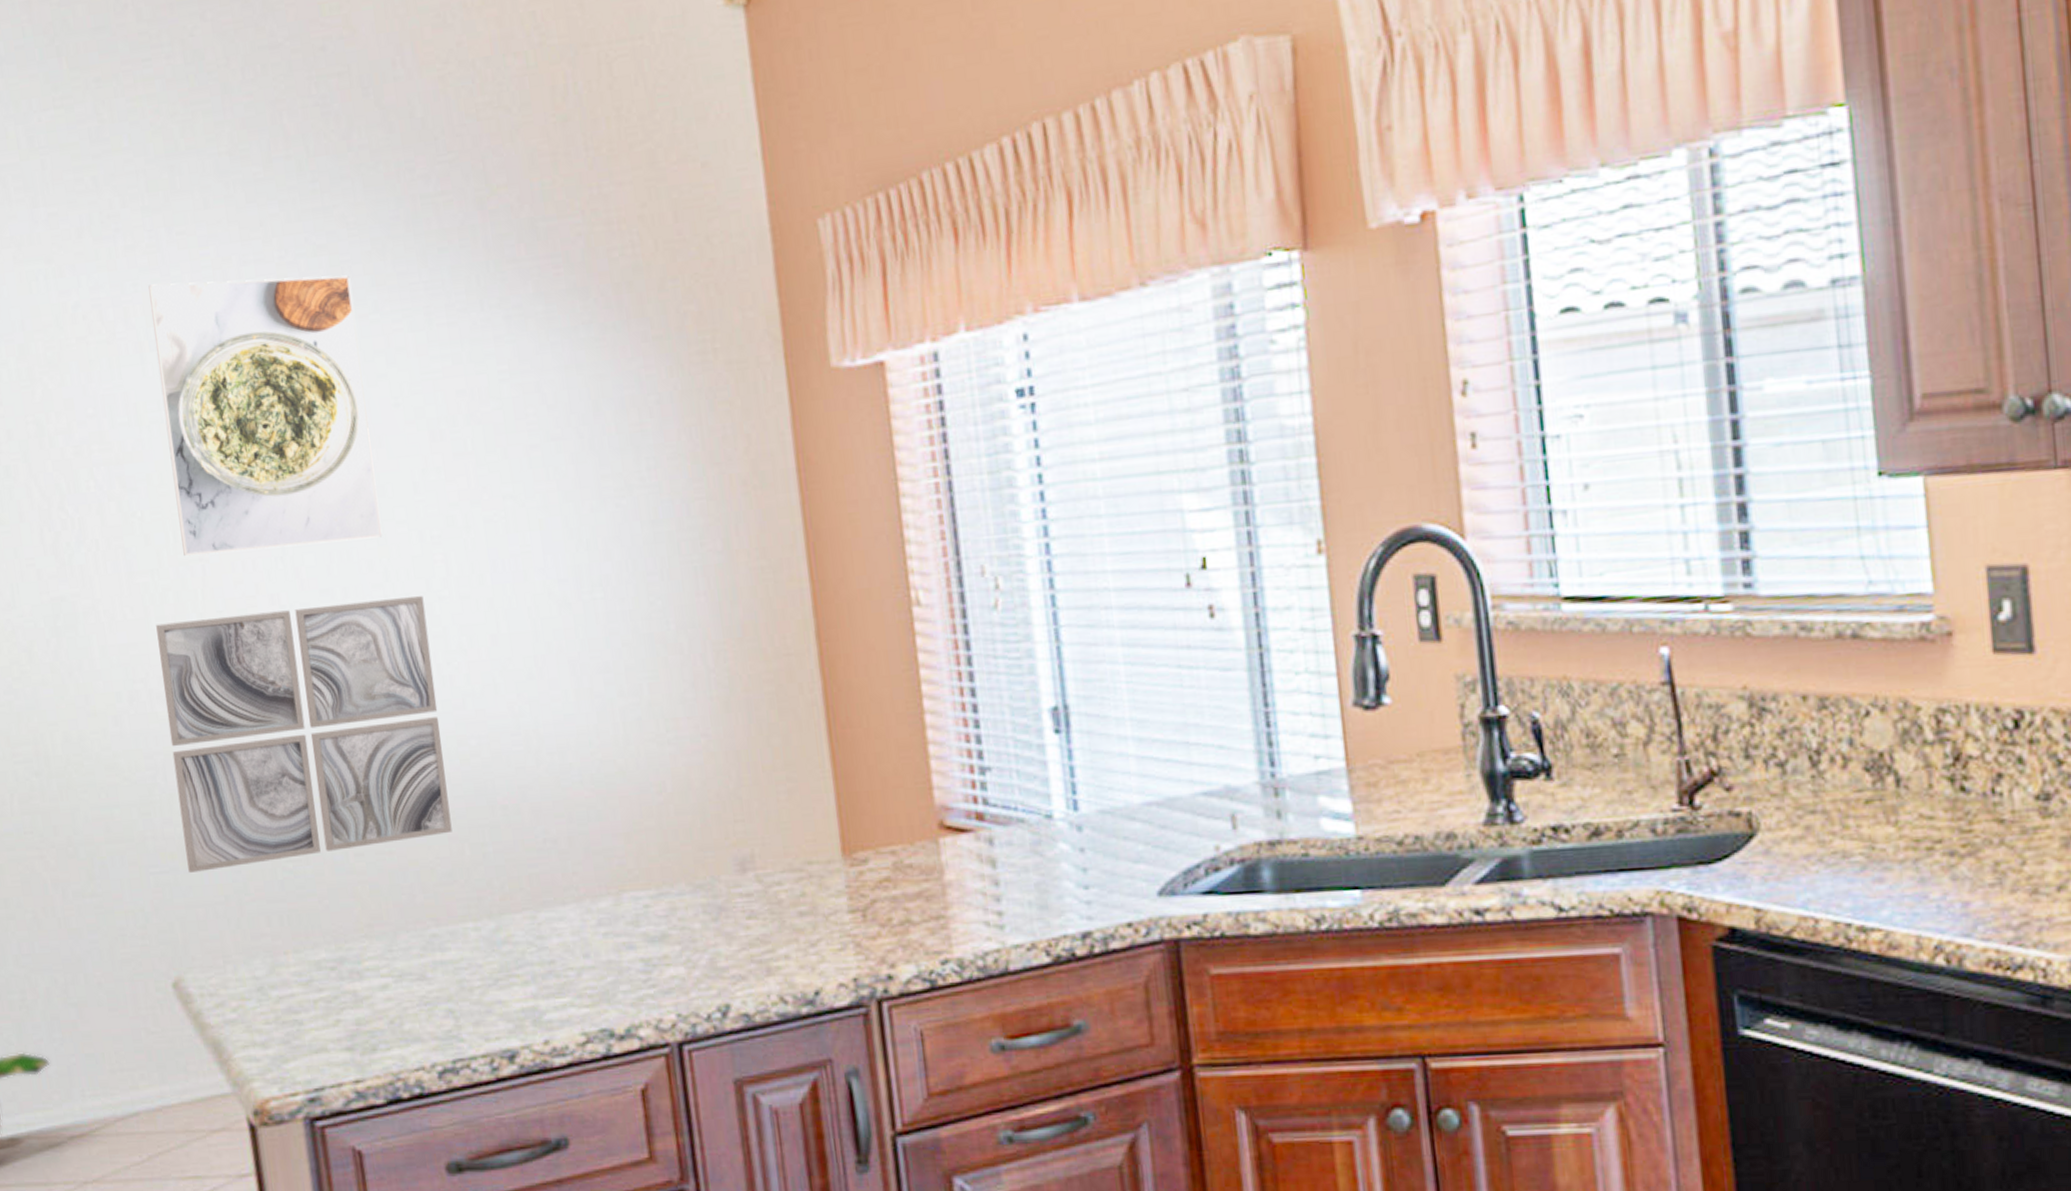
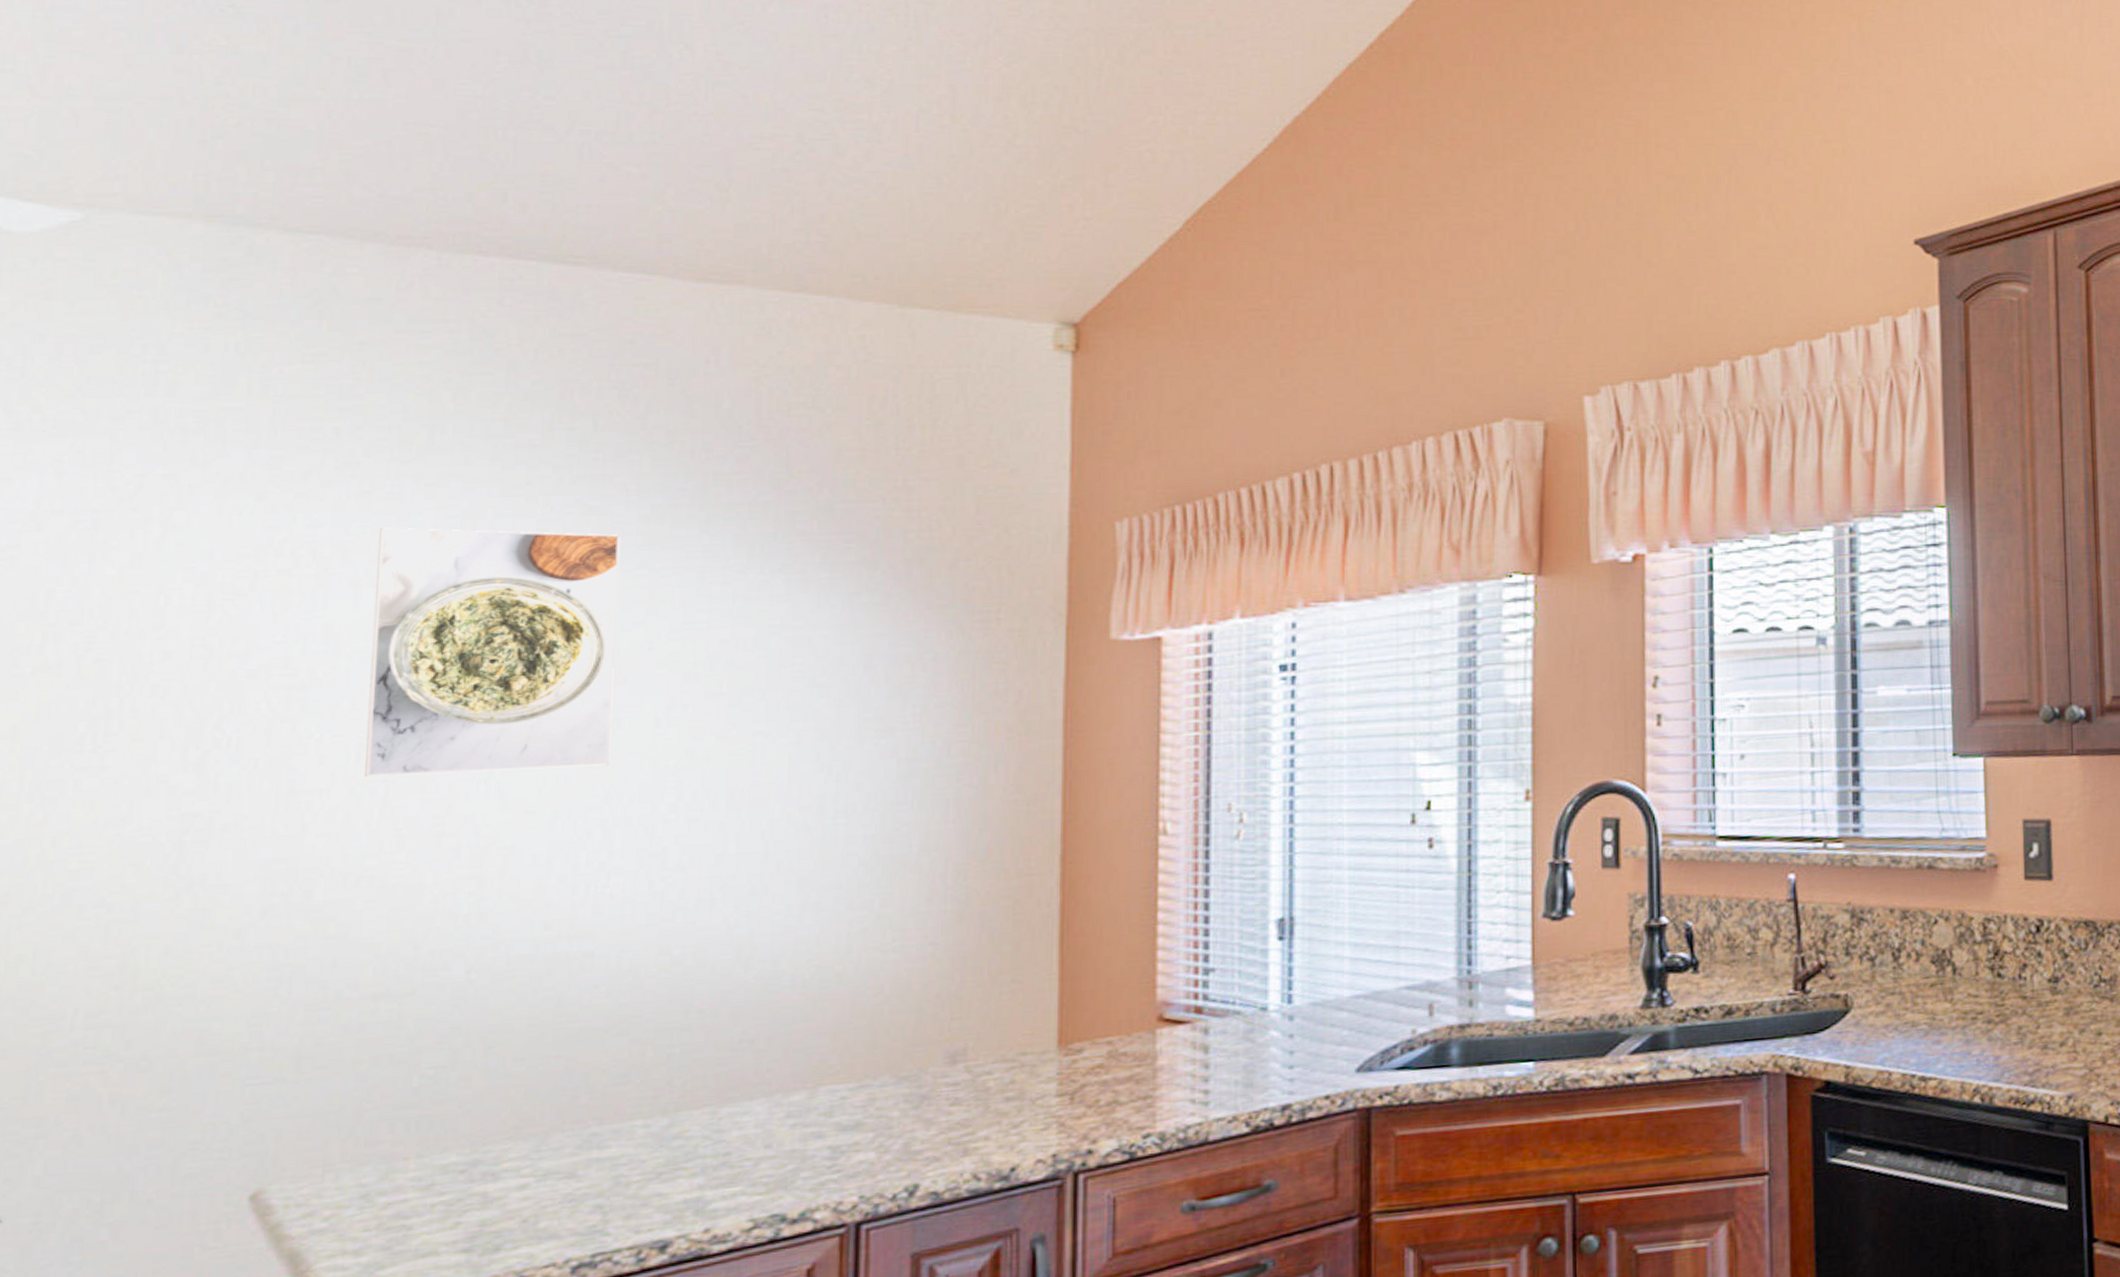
wall art: present [156,596,452,872] -> none [298,819,646,1083]

